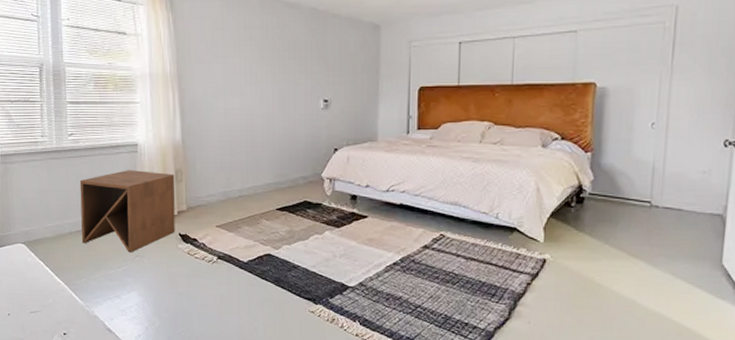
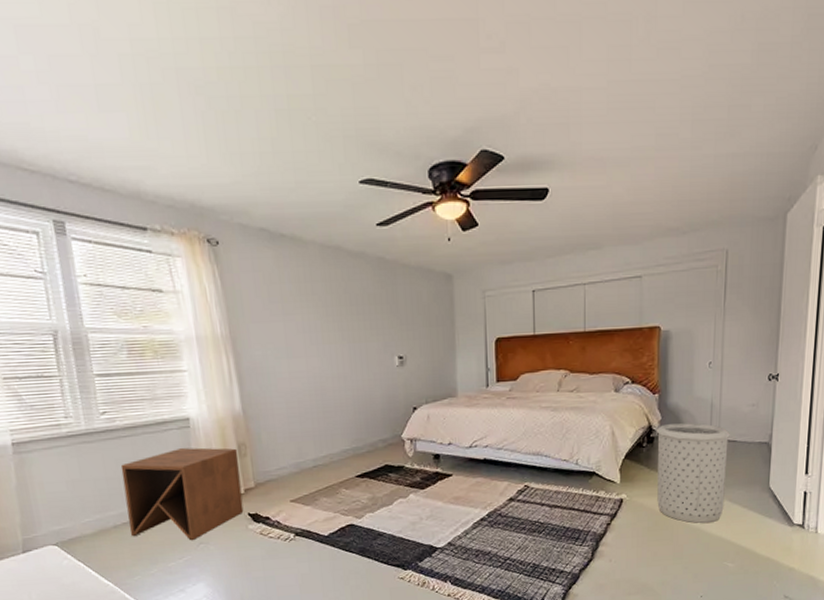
laundry basket: none [585,185,675,297] -> present [656,423,730,524]

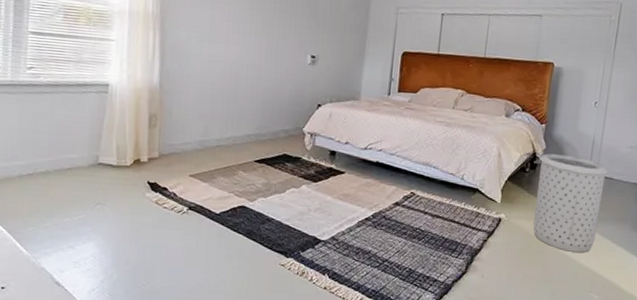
side table: present [120,448,244,540] -> none [33,111,149,200]

